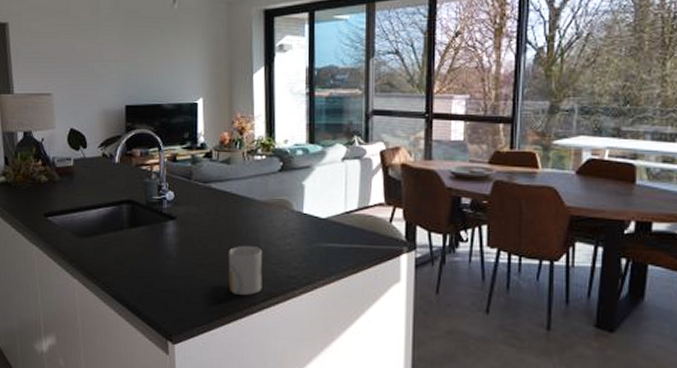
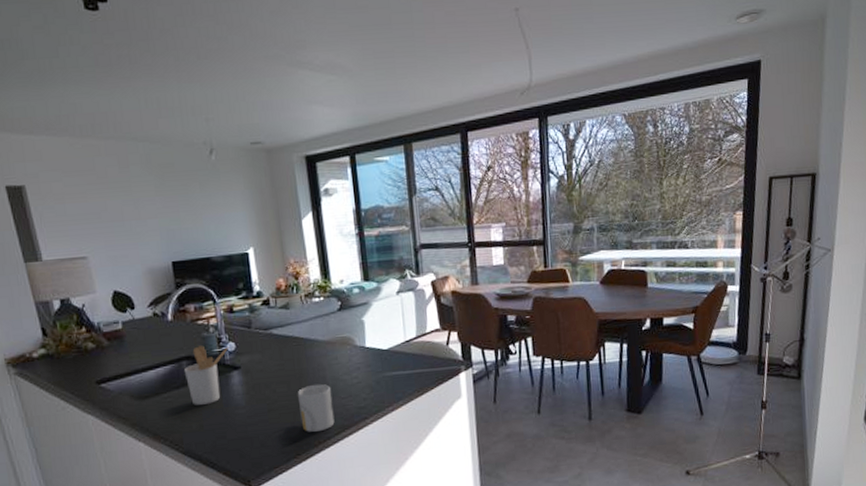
utensil holder: none [124,191,168,252] -> present [185,345,229,406]

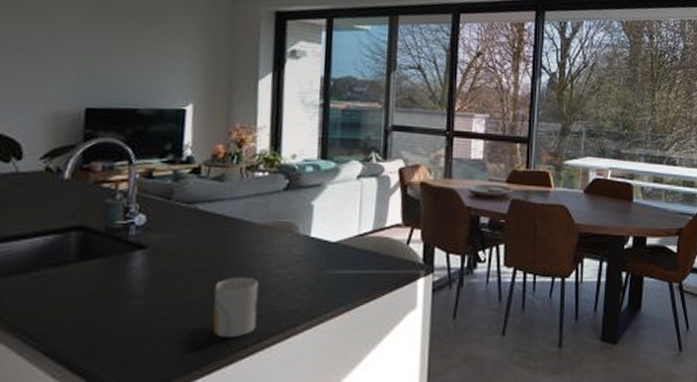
utensil holder: present [185,345,229,406] -> none [70,214,138,292]

